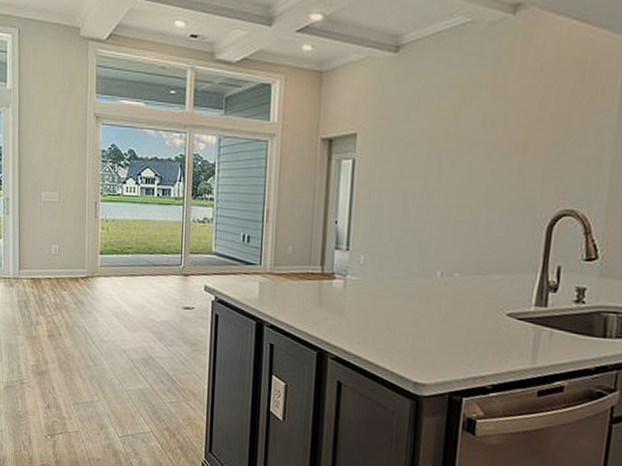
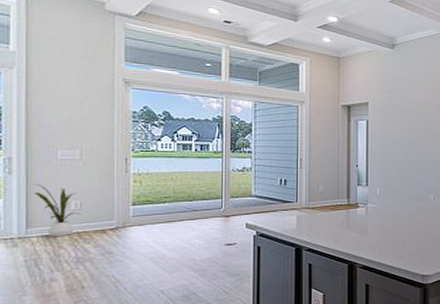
house plant: none [24,225,59,281] -> present [33,184,81,237]

